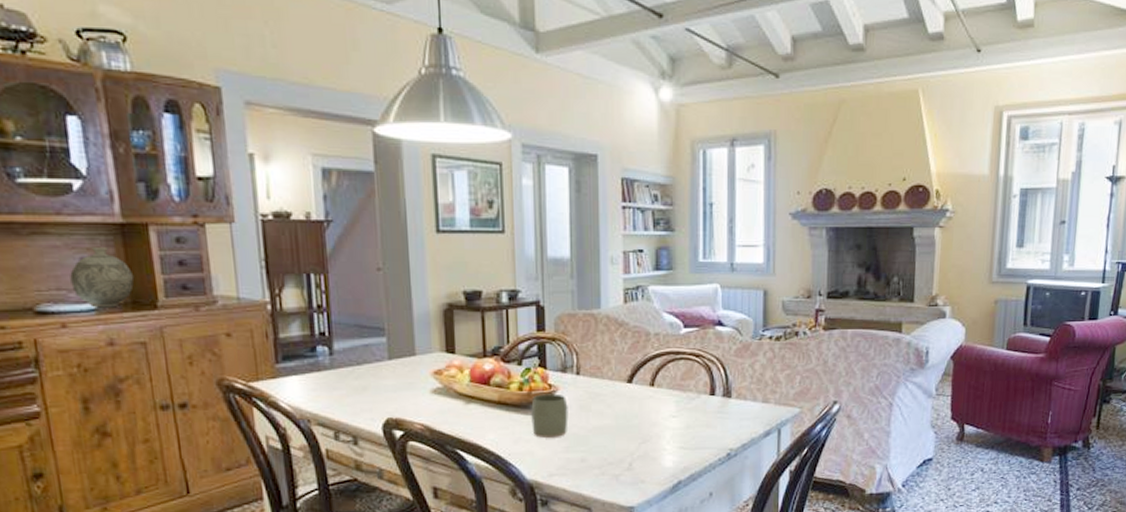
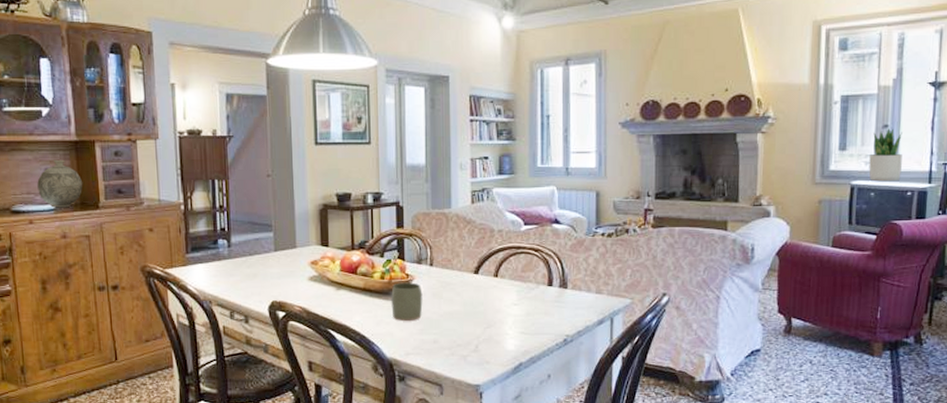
planter: none [1045,224,1079,281] -> present [868,128,902,182]

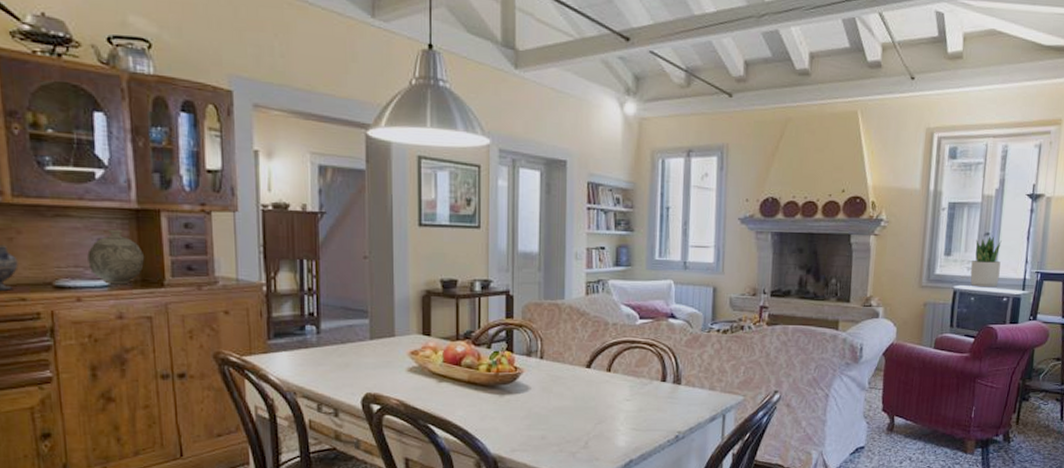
mug: present [391,282,423,321] -> none [497,375,532,416]

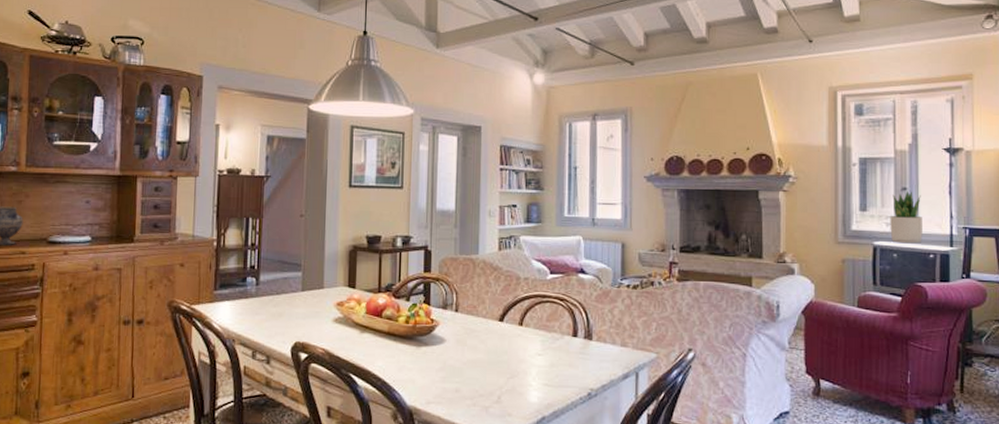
decorative vase: present [87,229,145,285] -> none [76,192,121,240]

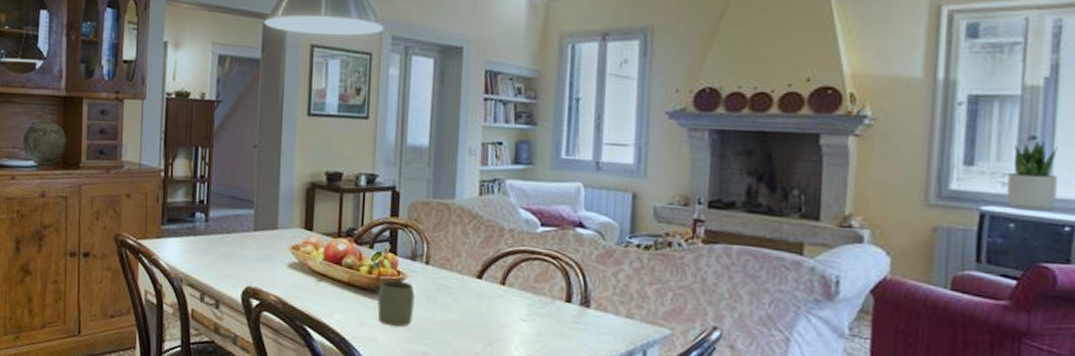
decorative vase: none [76,192,121,240] -> present [23,114,67,165]
mug: none [414,327,447,368] -> present [377,280,415,326]

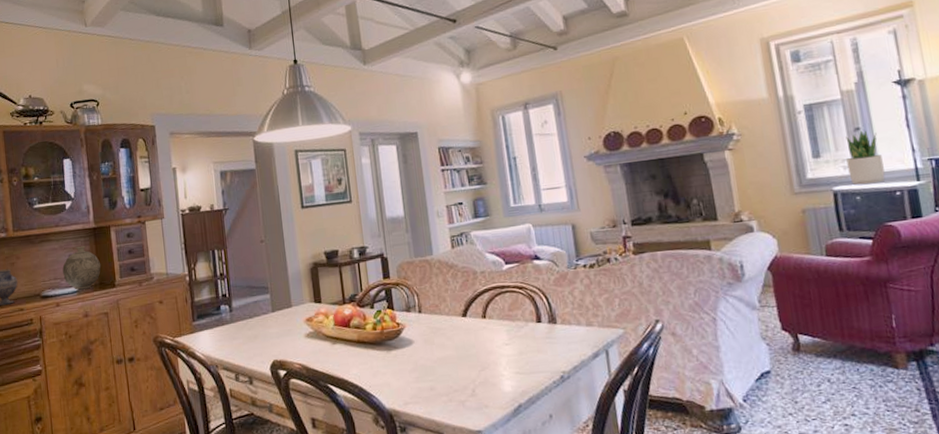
mug: present [377,280,415,326] -> none [384,330,416,370]

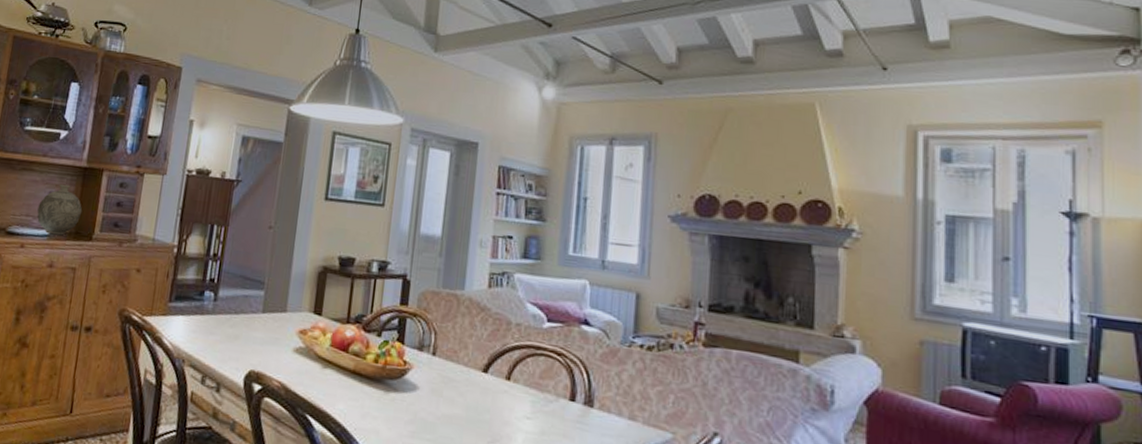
planter: present [845,130,886,185] -> none [986,262,1031,331]

